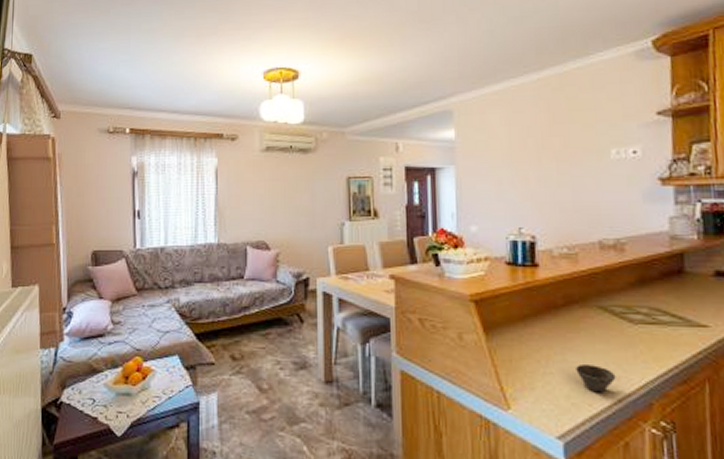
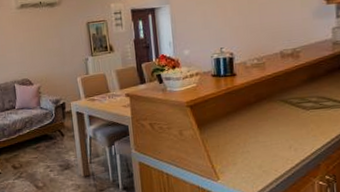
cup: present [576,363,616,393] -> none [265,141,294,162]

